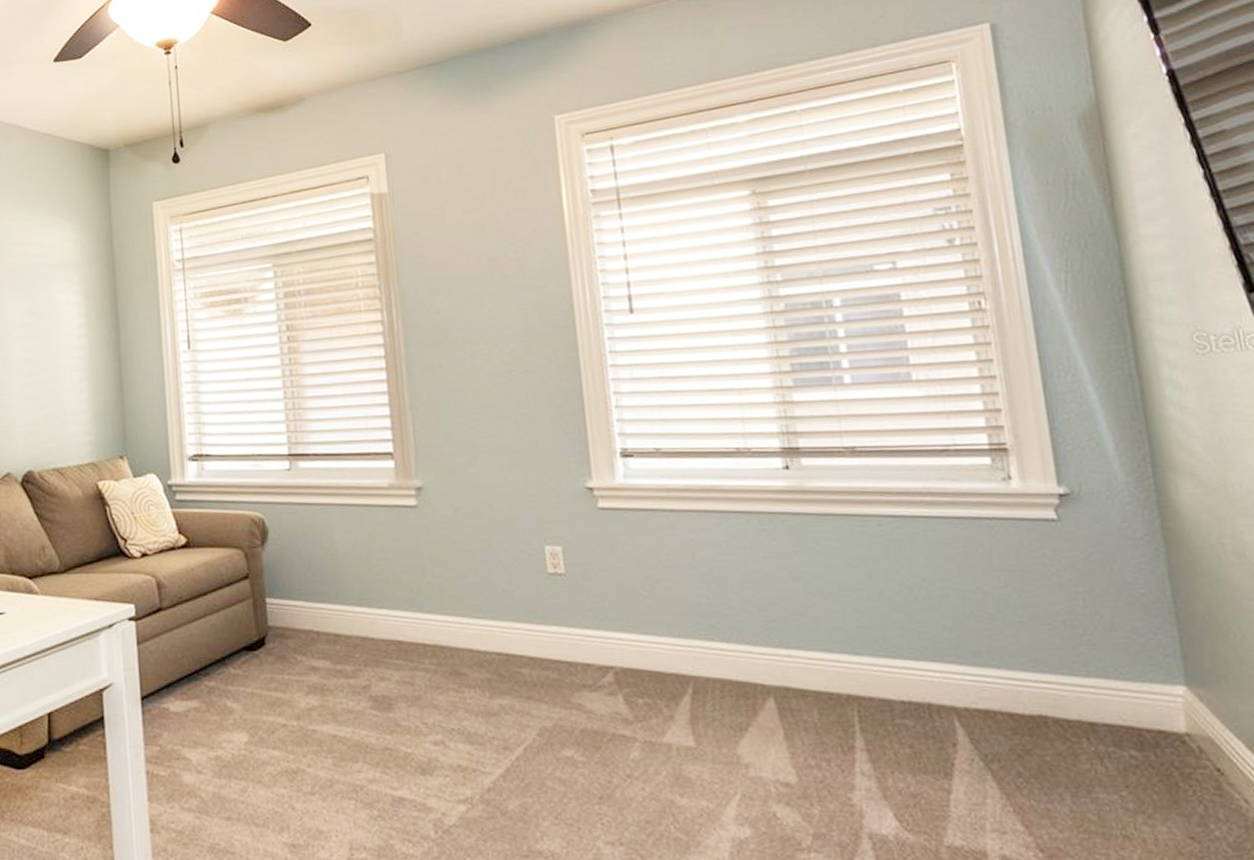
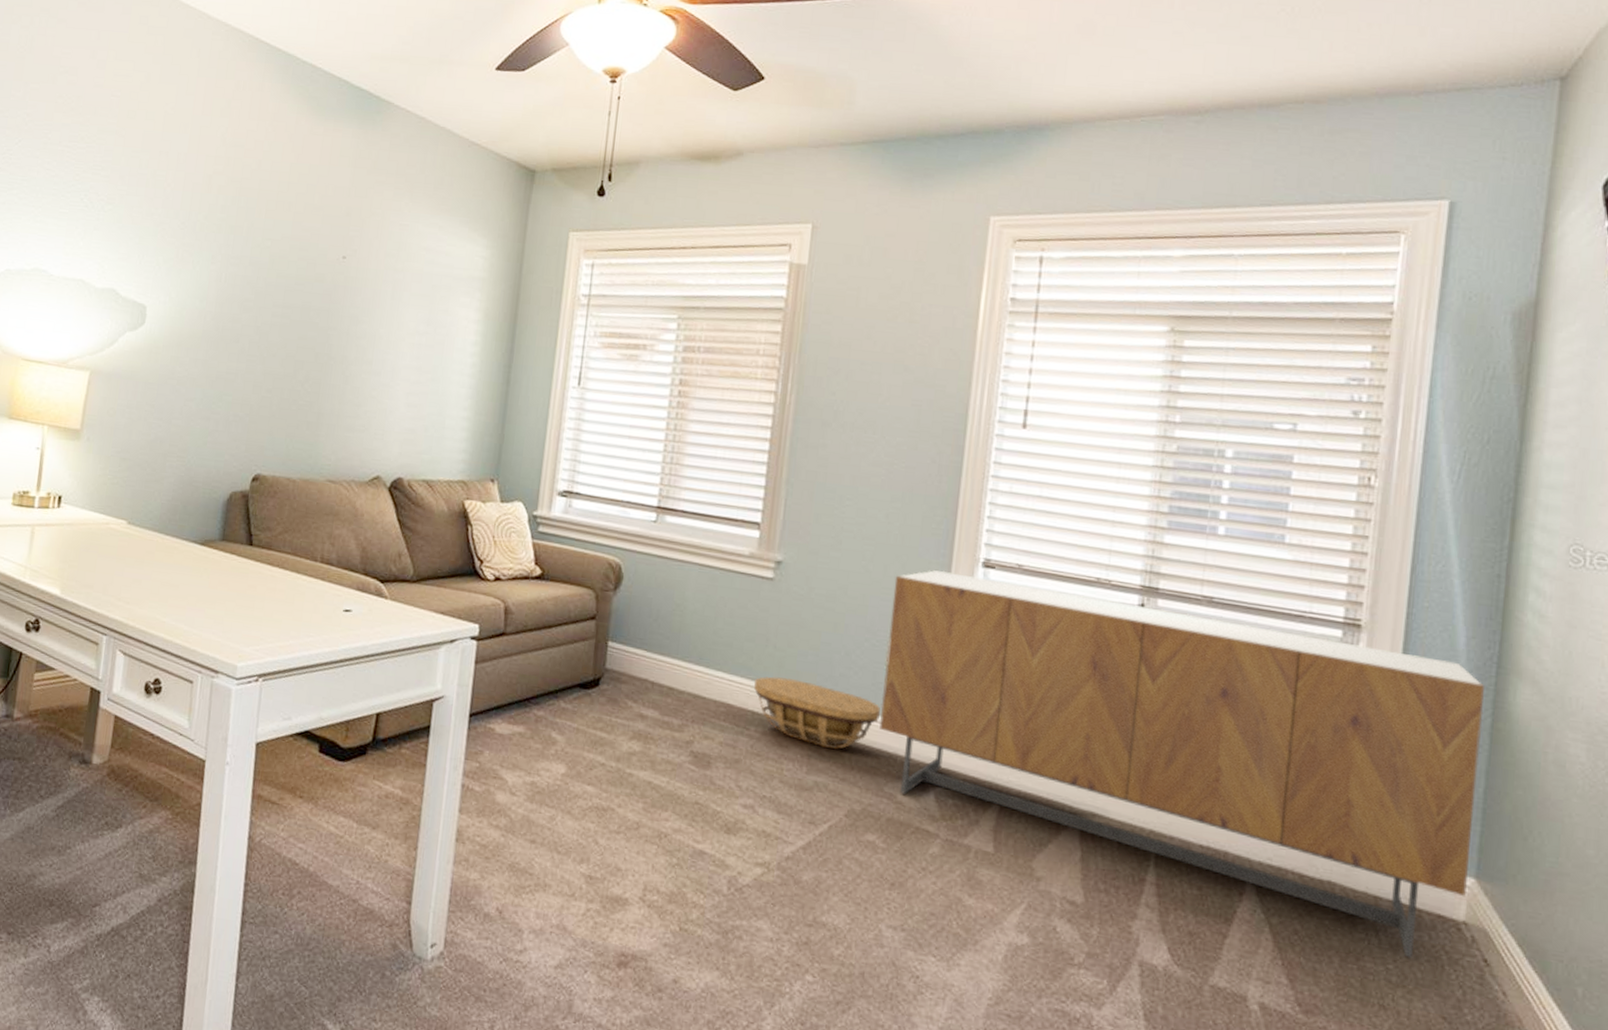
basket: none [419,604,551,668] -> present [753,676,882,749]
credenza: none [537,467,1181,781] -> present [879,570,1484,959]

